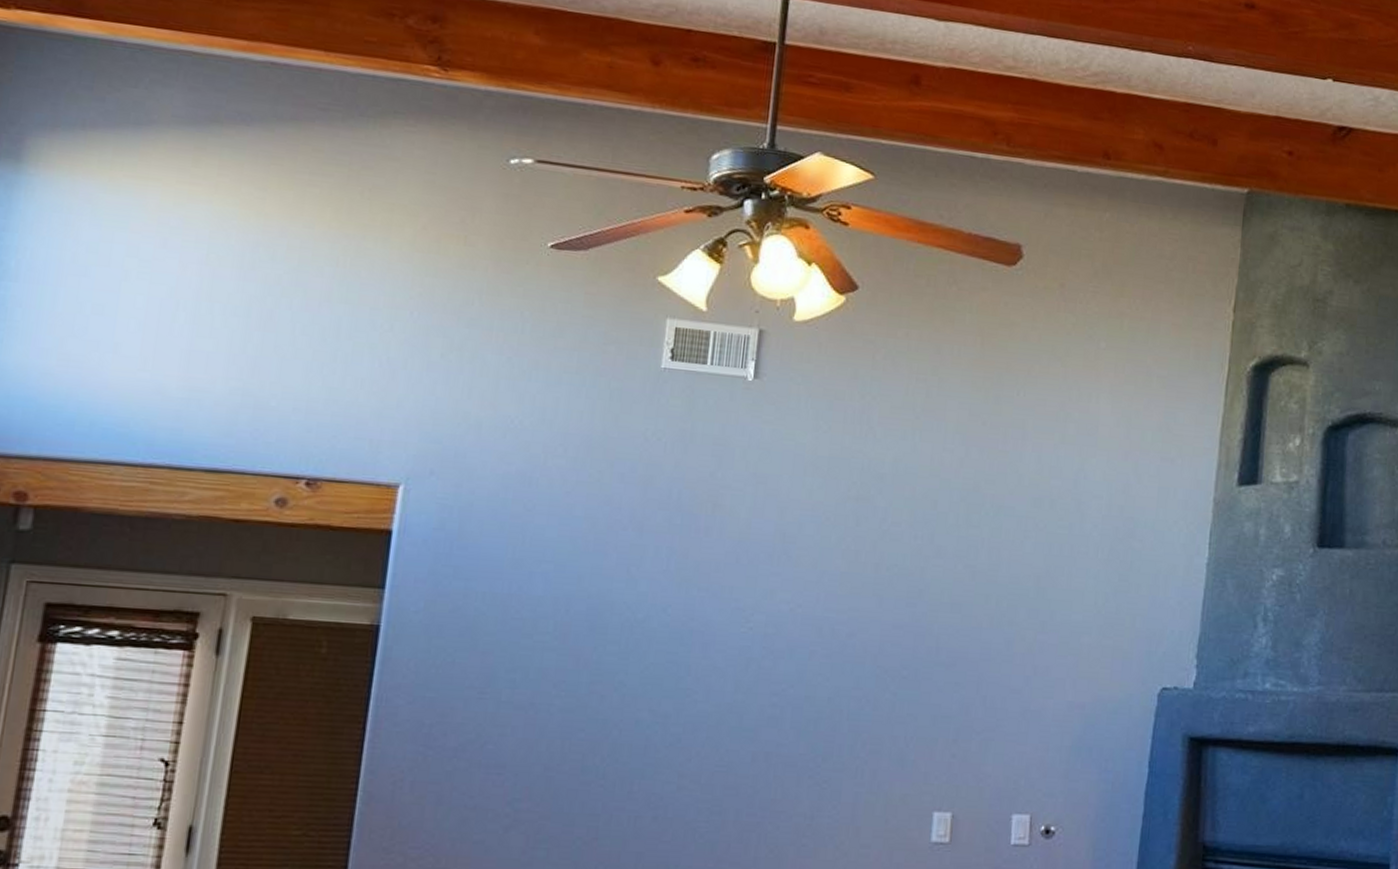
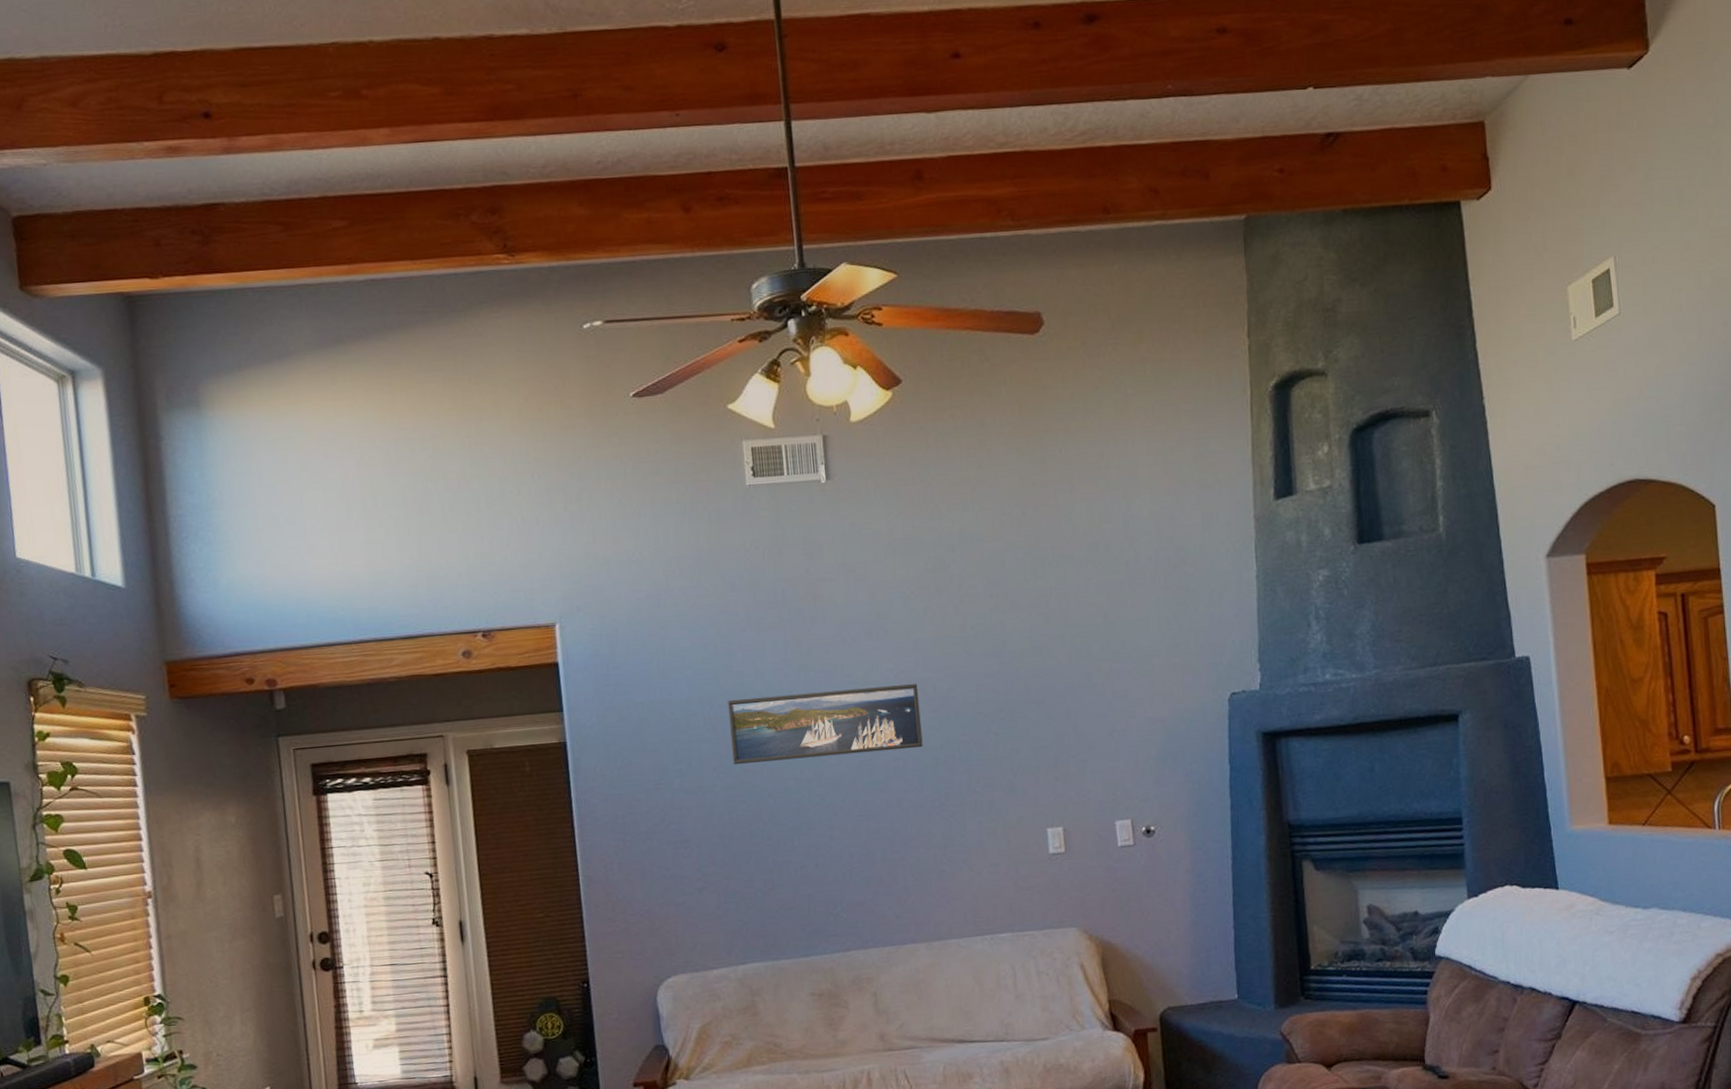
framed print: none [579,606,815,697] -> present [727,684,923,764]

